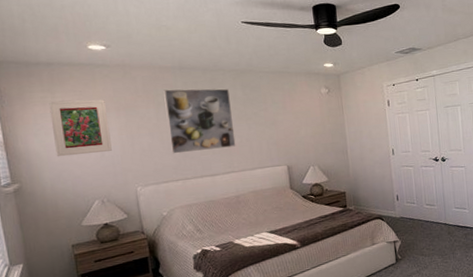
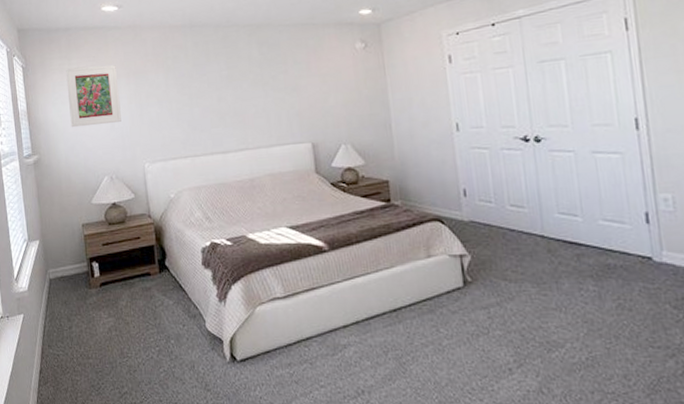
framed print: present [163,88,236,154] -> none [173,47,251,126]

